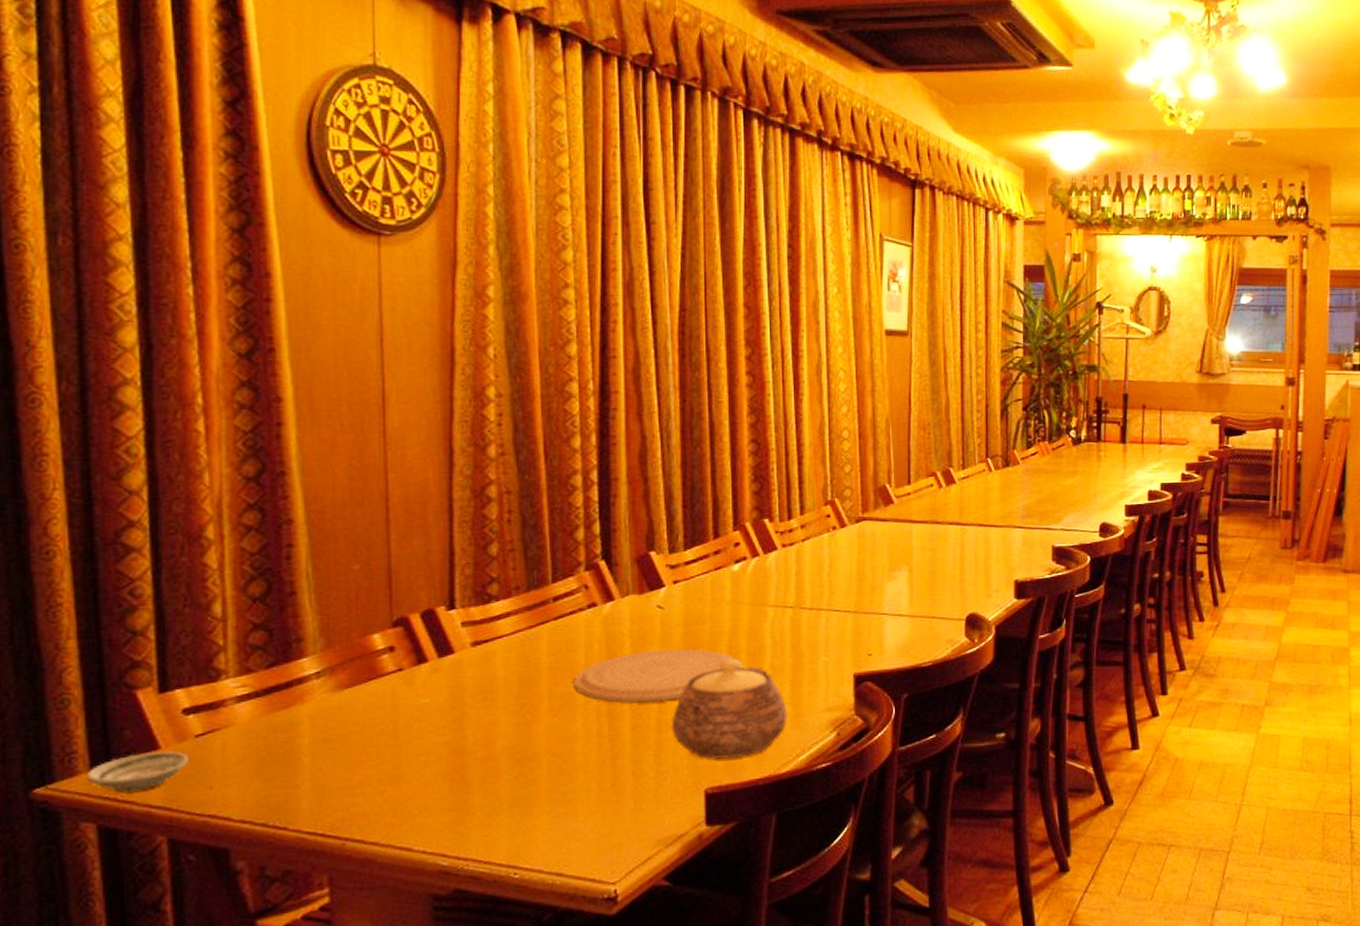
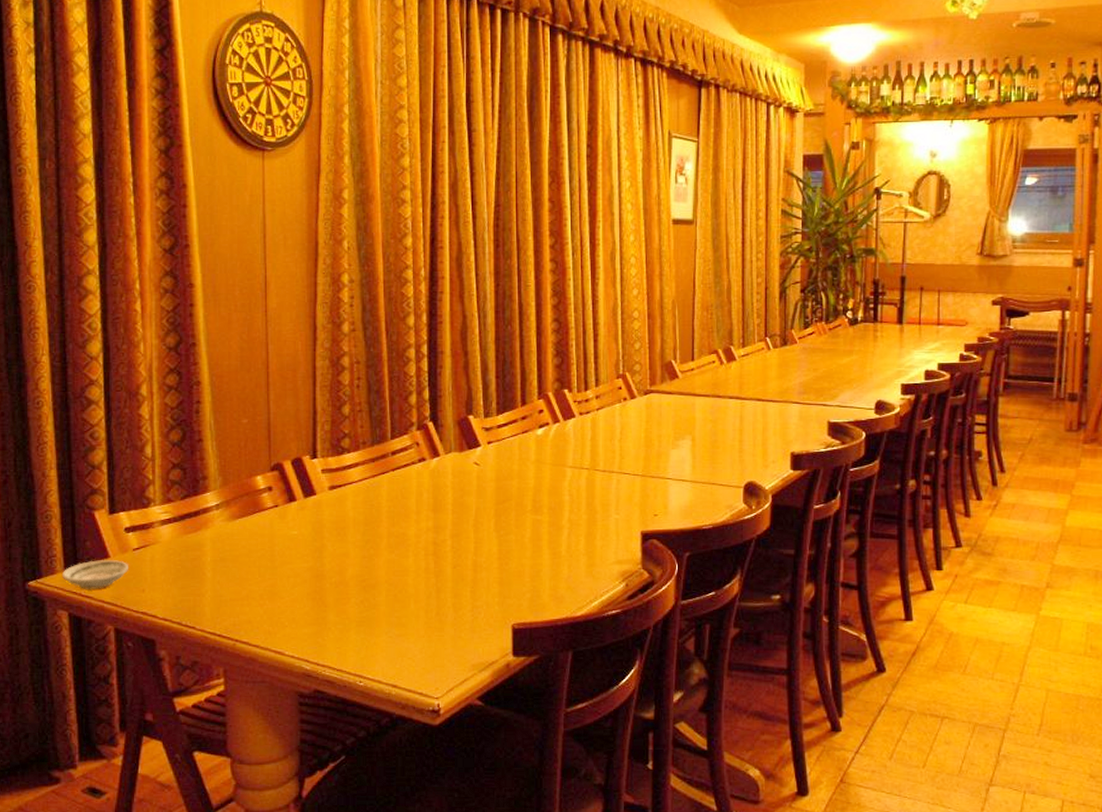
plate: present [573,649,743,704] -> none [407,500,545,546]
teapot: present [671,660,789,760] -> none [485,513,584,600]

